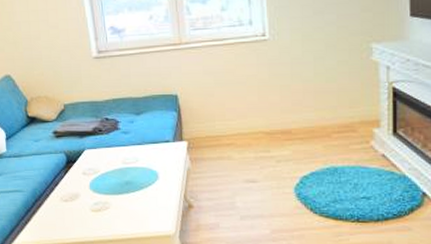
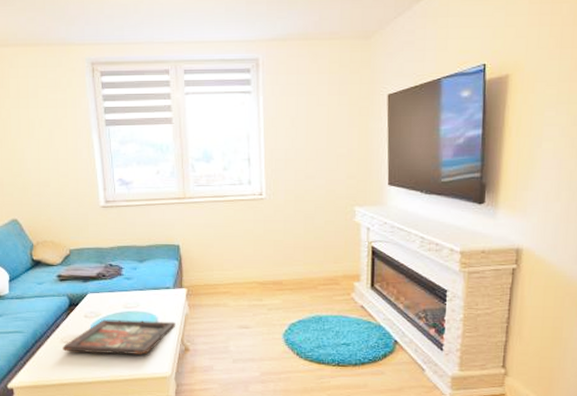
decorative tray: none [62,176,178,214] -> present [62,319,176,356]

